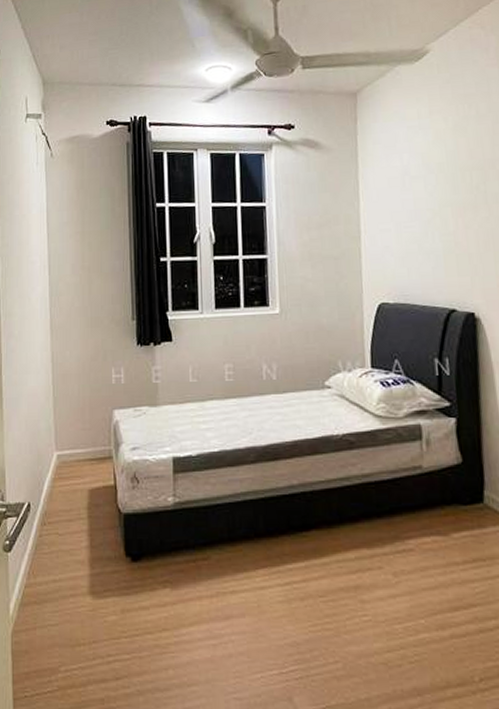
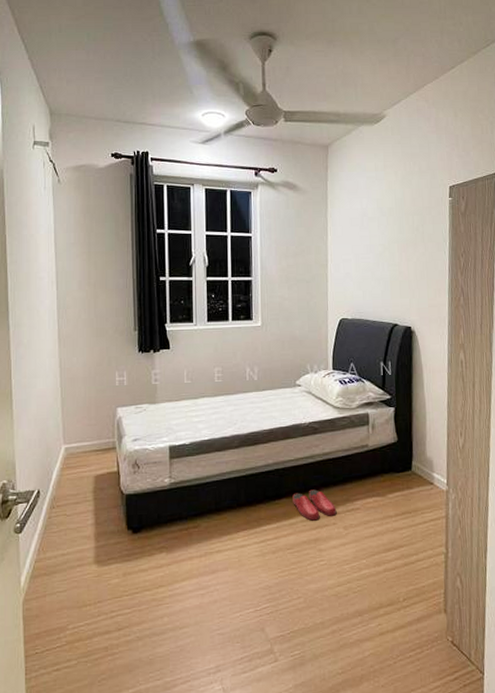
slippers: none [324,521,383,562] -> present [292,489,337,521]

